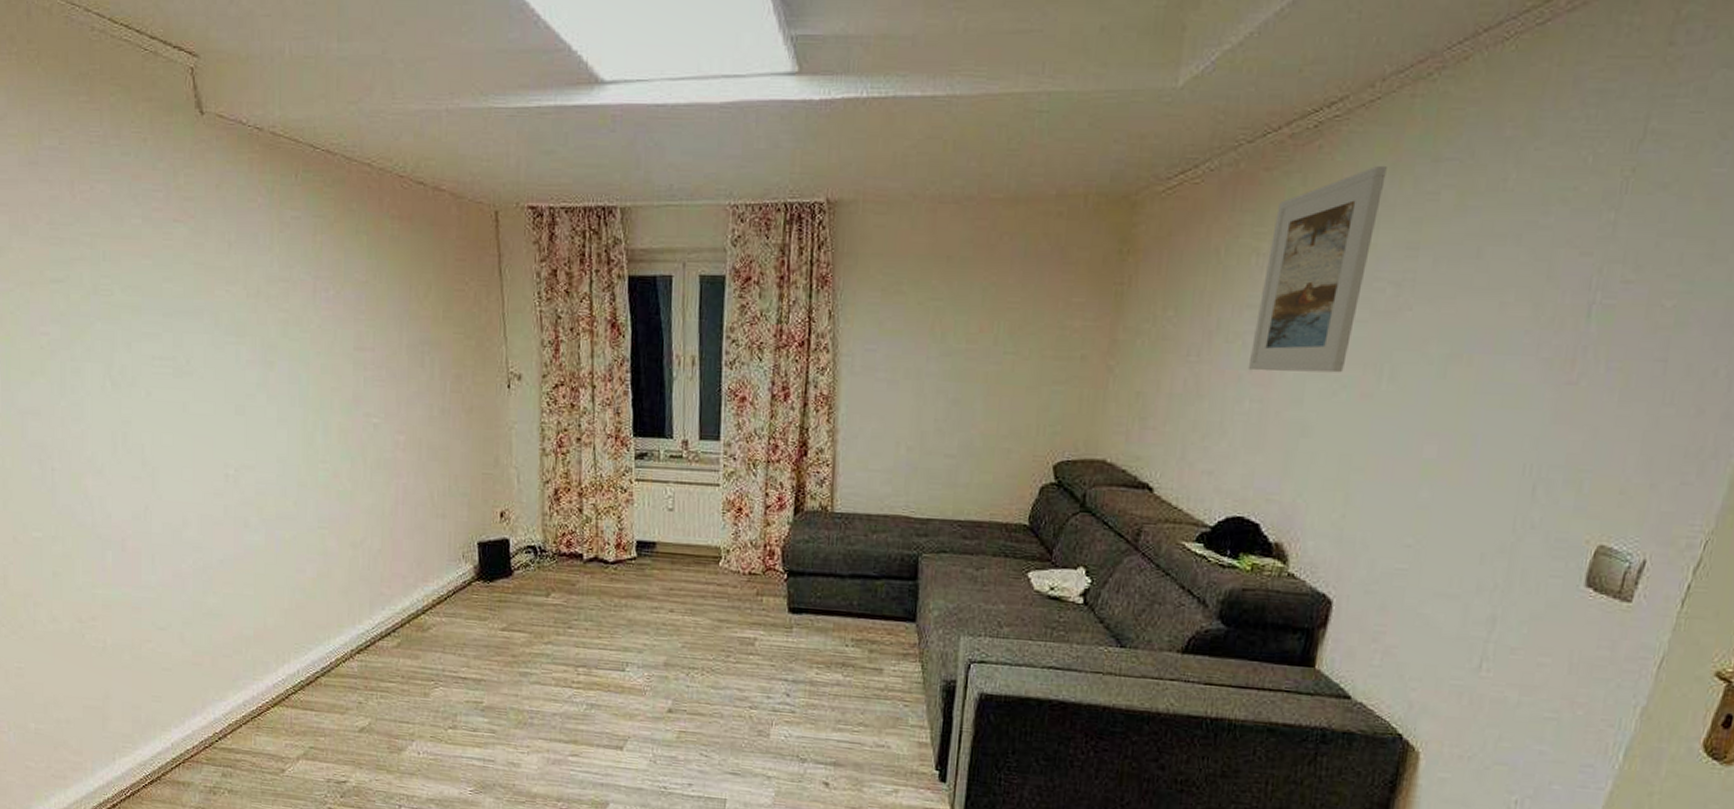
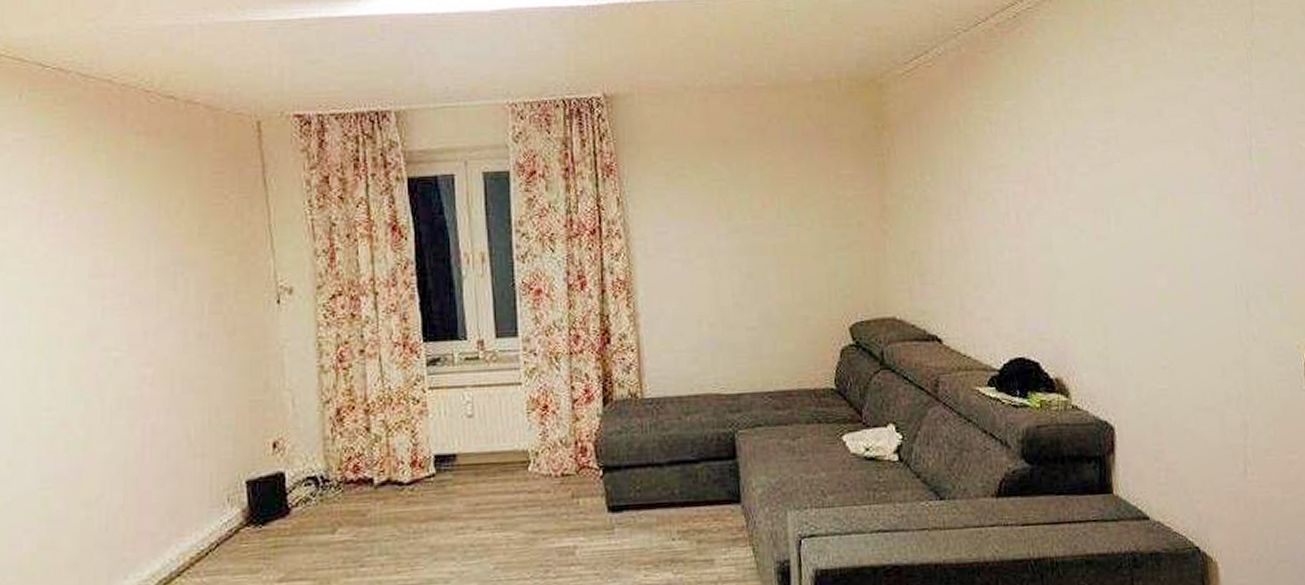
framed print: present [1247,165,1387,373] -> none [998,46,1079,224]

